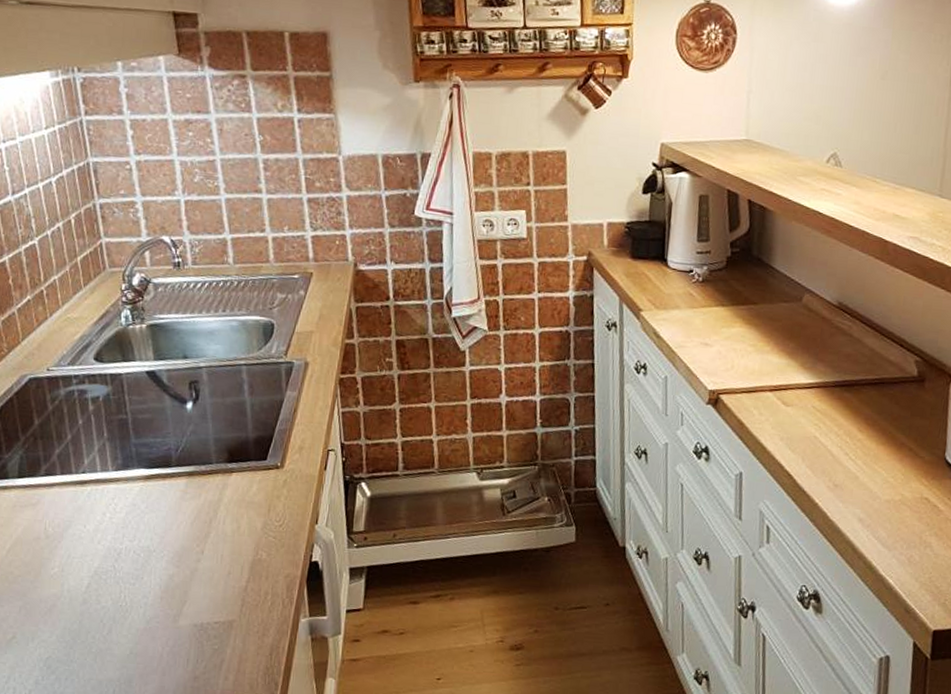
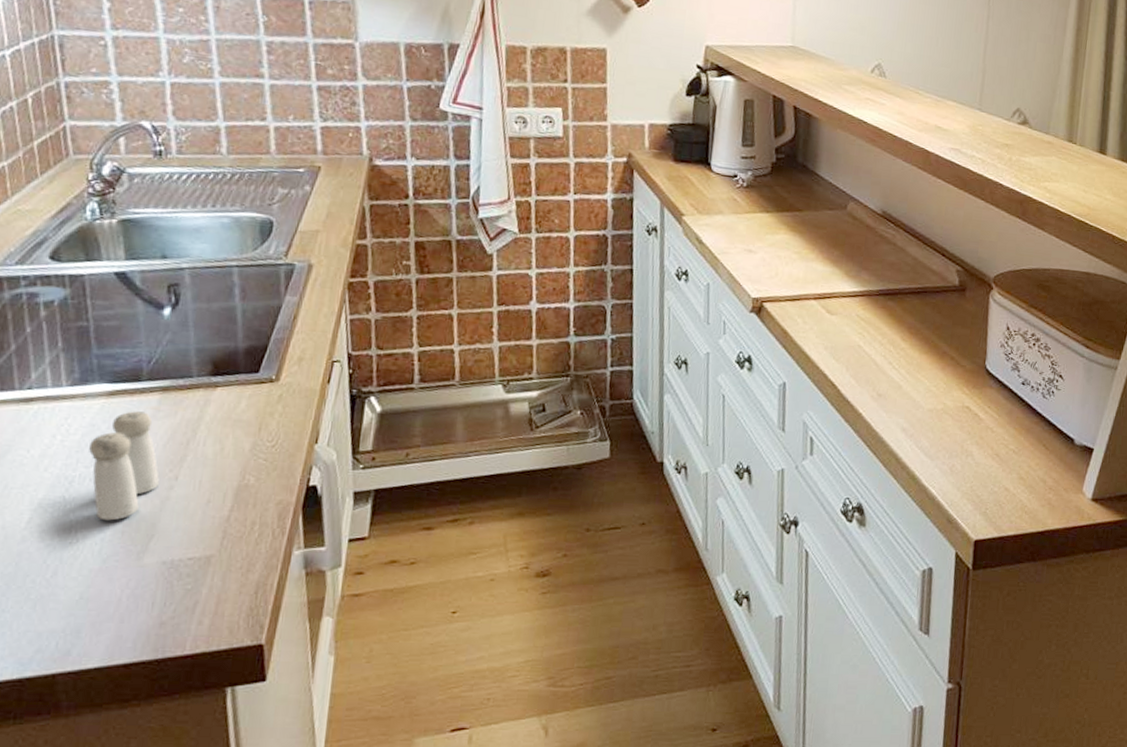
salt and pepper shaker: none [132,493,189,588] -> present [89,411,159,521]

